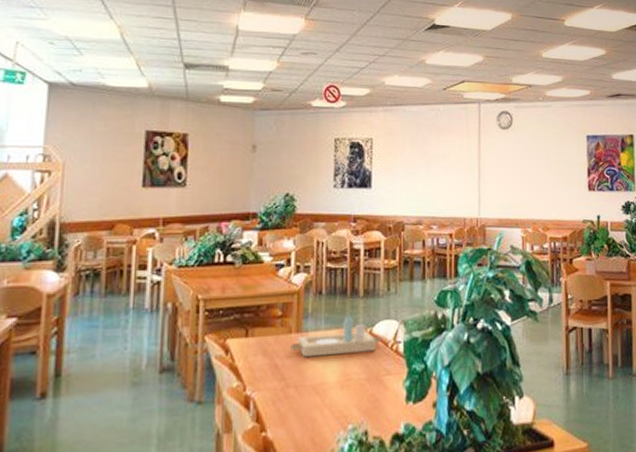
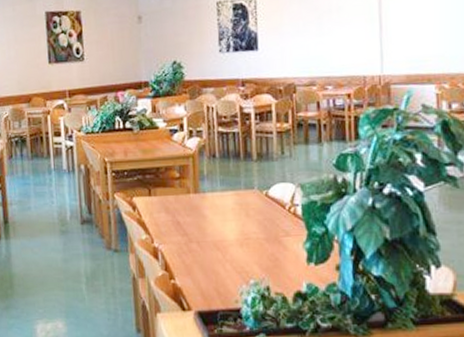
serving tray: present [291,315,381,358] -> none [190,177,278,216]

